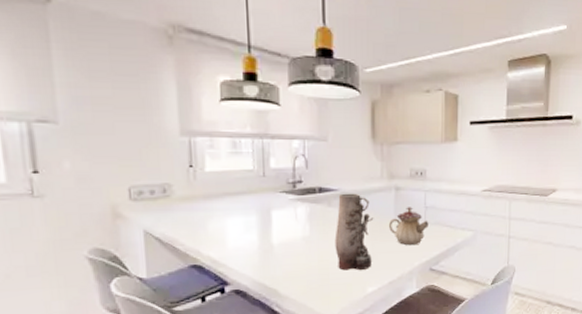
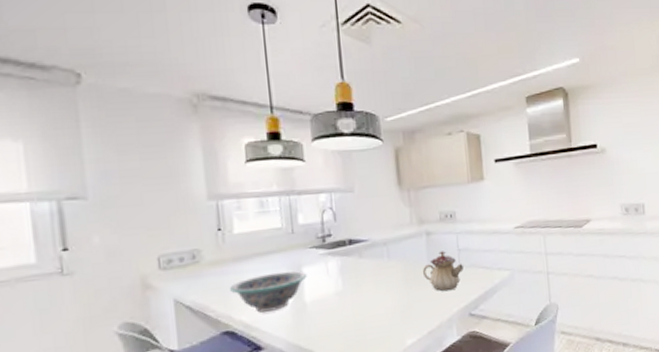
decorative bowl: none [200,212,276,250] -> present [230,270,307,313]
vase: present [334,193,374,271] -> none [368,241,409,324]

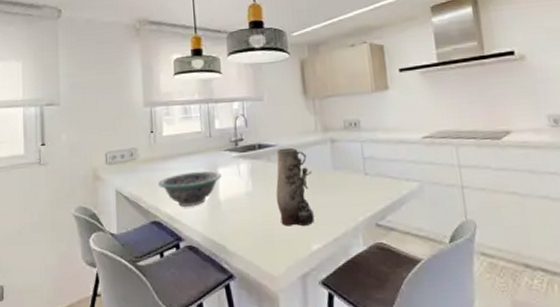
vase: none [368,241,409,324] -> present [275,147,314,226]
teapot: present [423,251,464,291] -> none [328,158,369,198]

